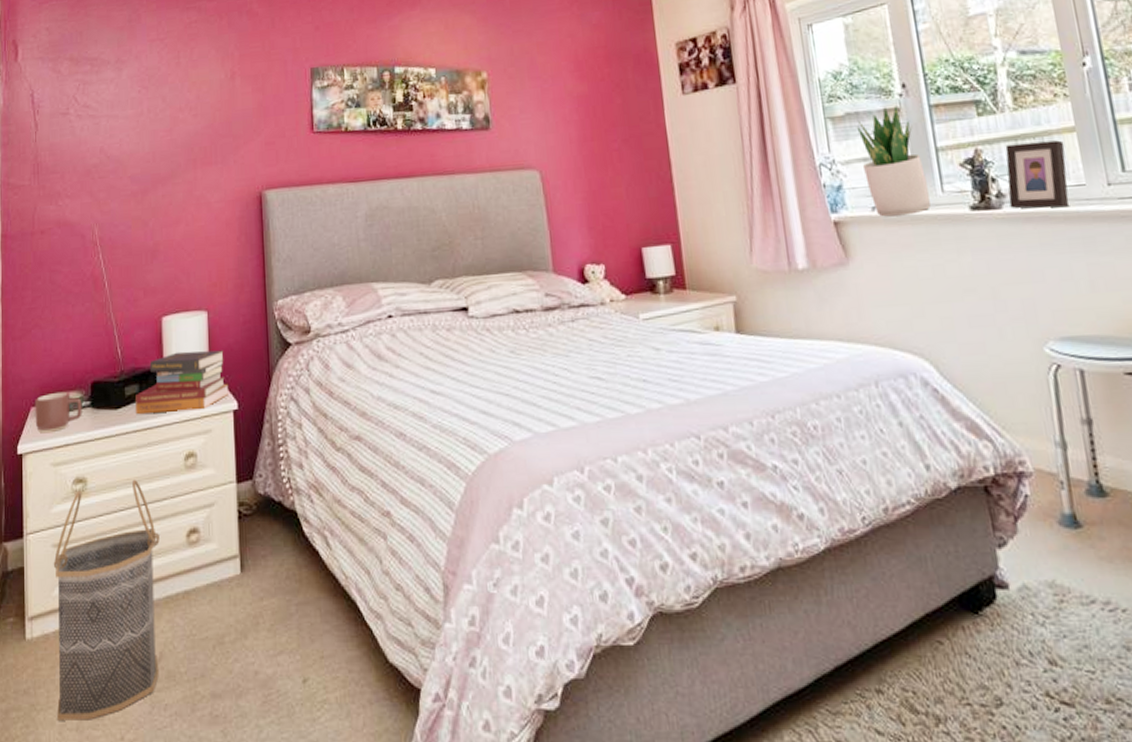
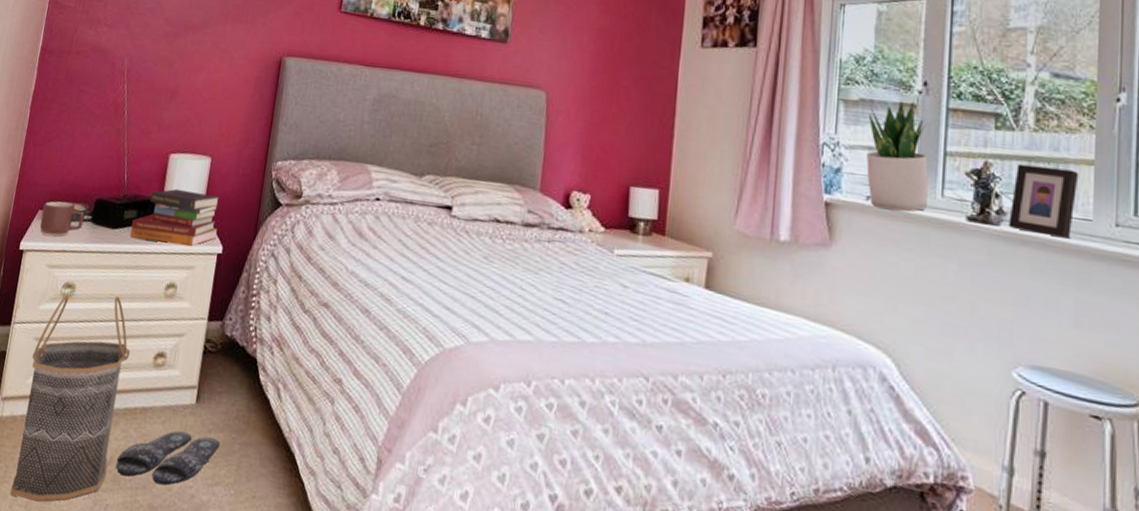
slippers: none [168,606,275,669] -> present [116,430,220,485]

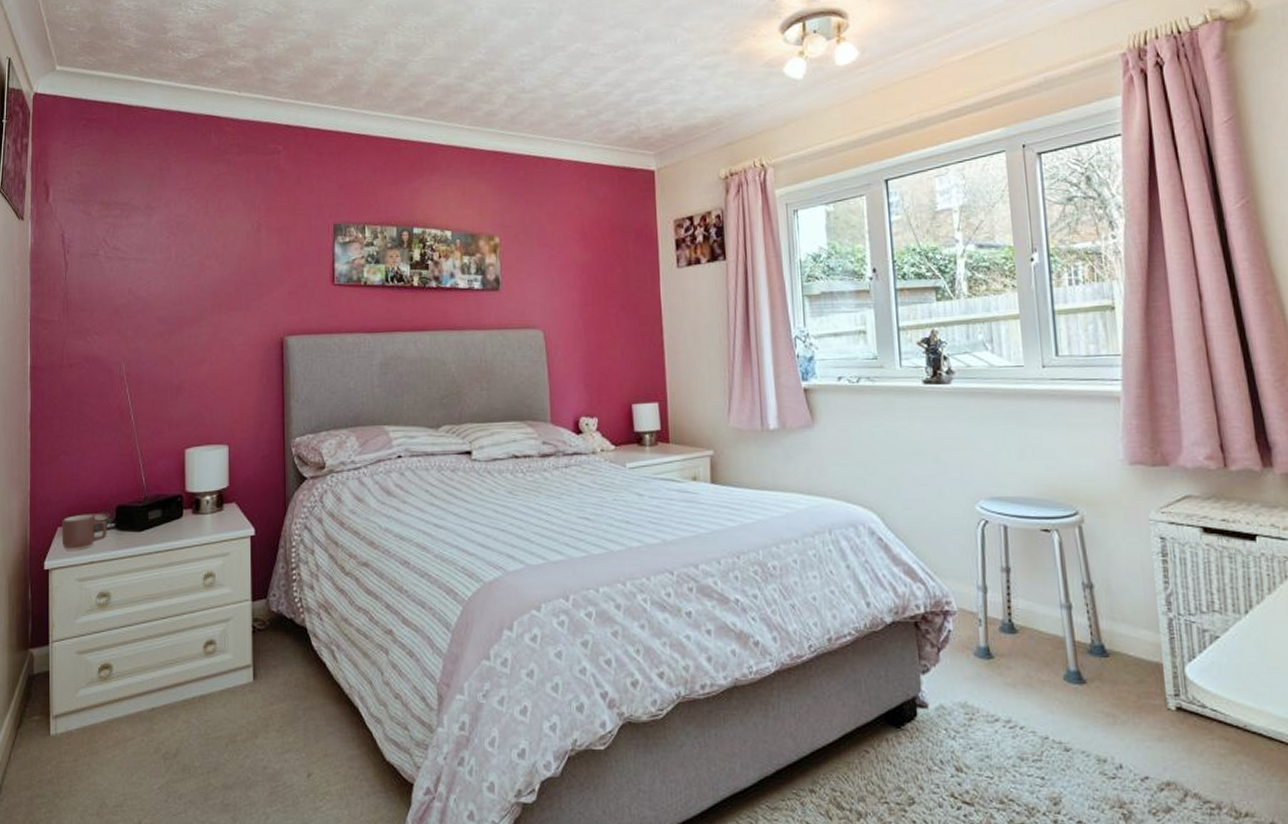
basket: present [10,294,130,502] -> none [77,596,178,807]
slippers: present [116,430,220,485] -> none [184,710,284,764]
books: present [130,188,220,247] -> none [158,481,247,536]
planter: present [866,100,929,213] -> none [830,288,889,386]
picture frame: present [1008,164,1079,239] -> none [957,326,1009,386]

